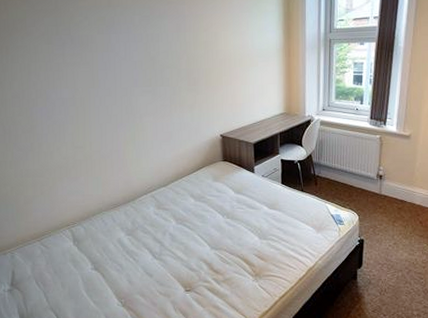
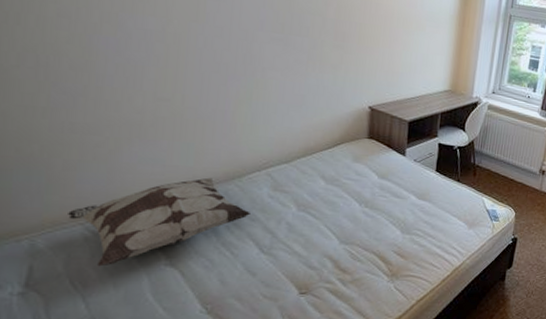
decorative pillow: none [30,202,143,271] -> present [68,177,250,267]

